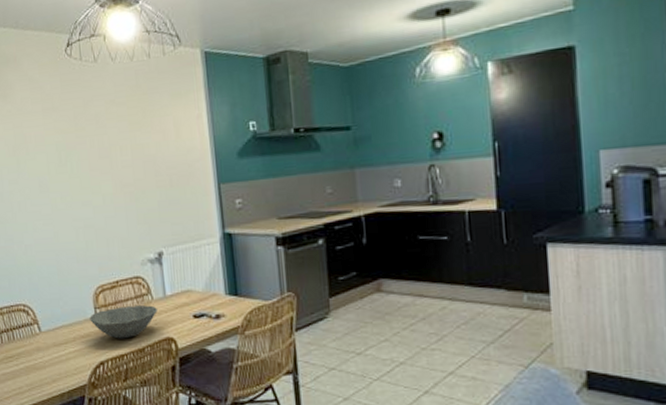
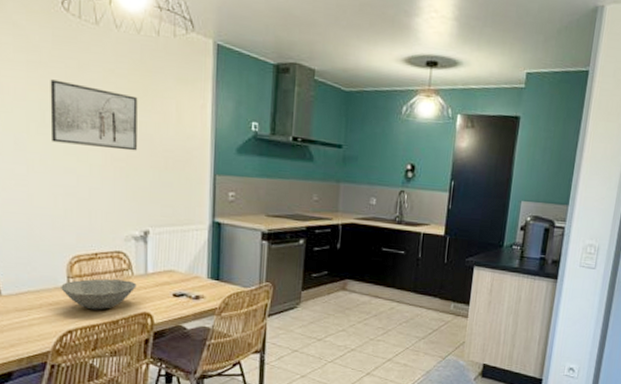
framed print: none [62,120,142,179] -> present [50,79,138,151]

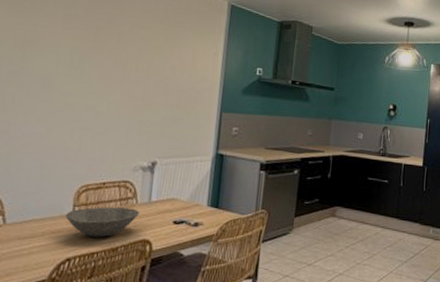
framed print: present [50,79,138,151] -> none [76,30,159,91]

